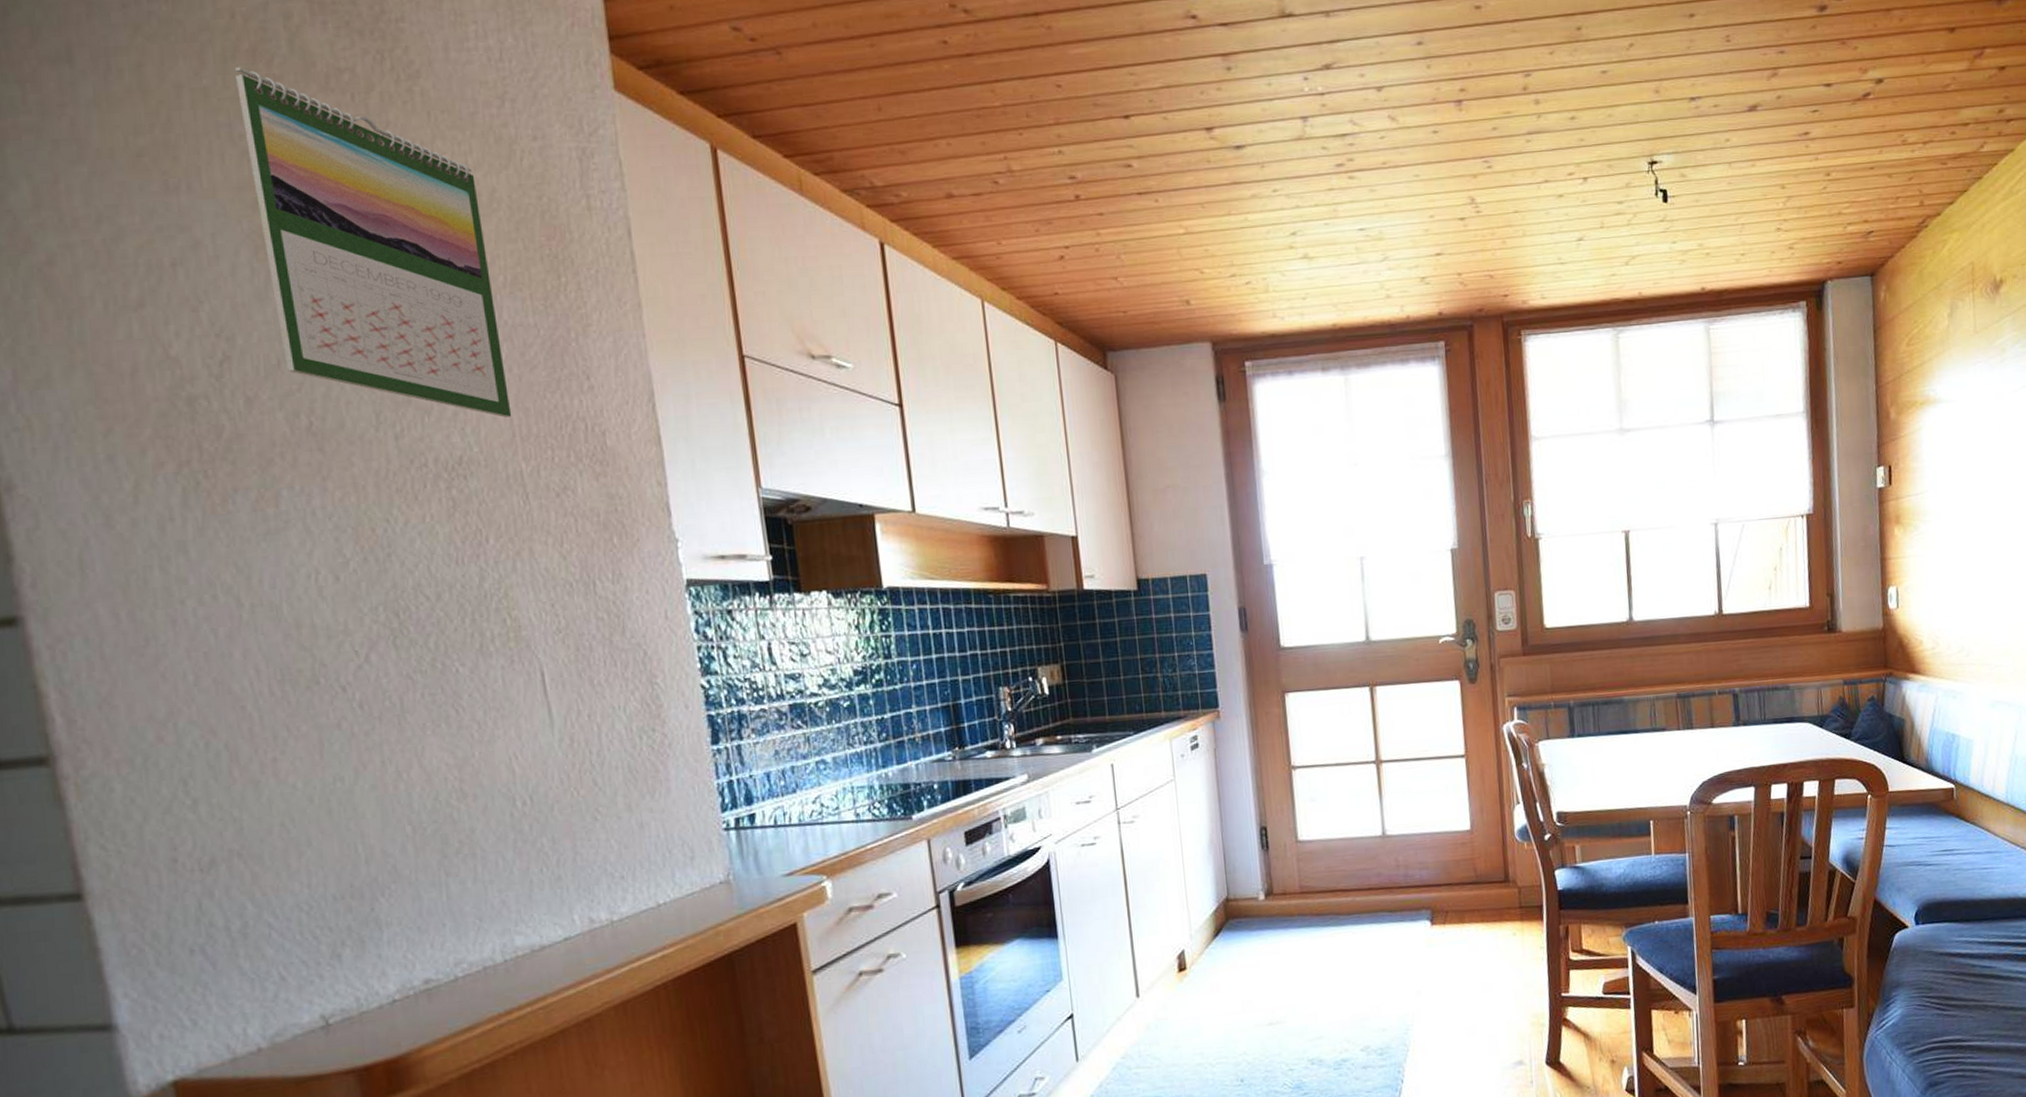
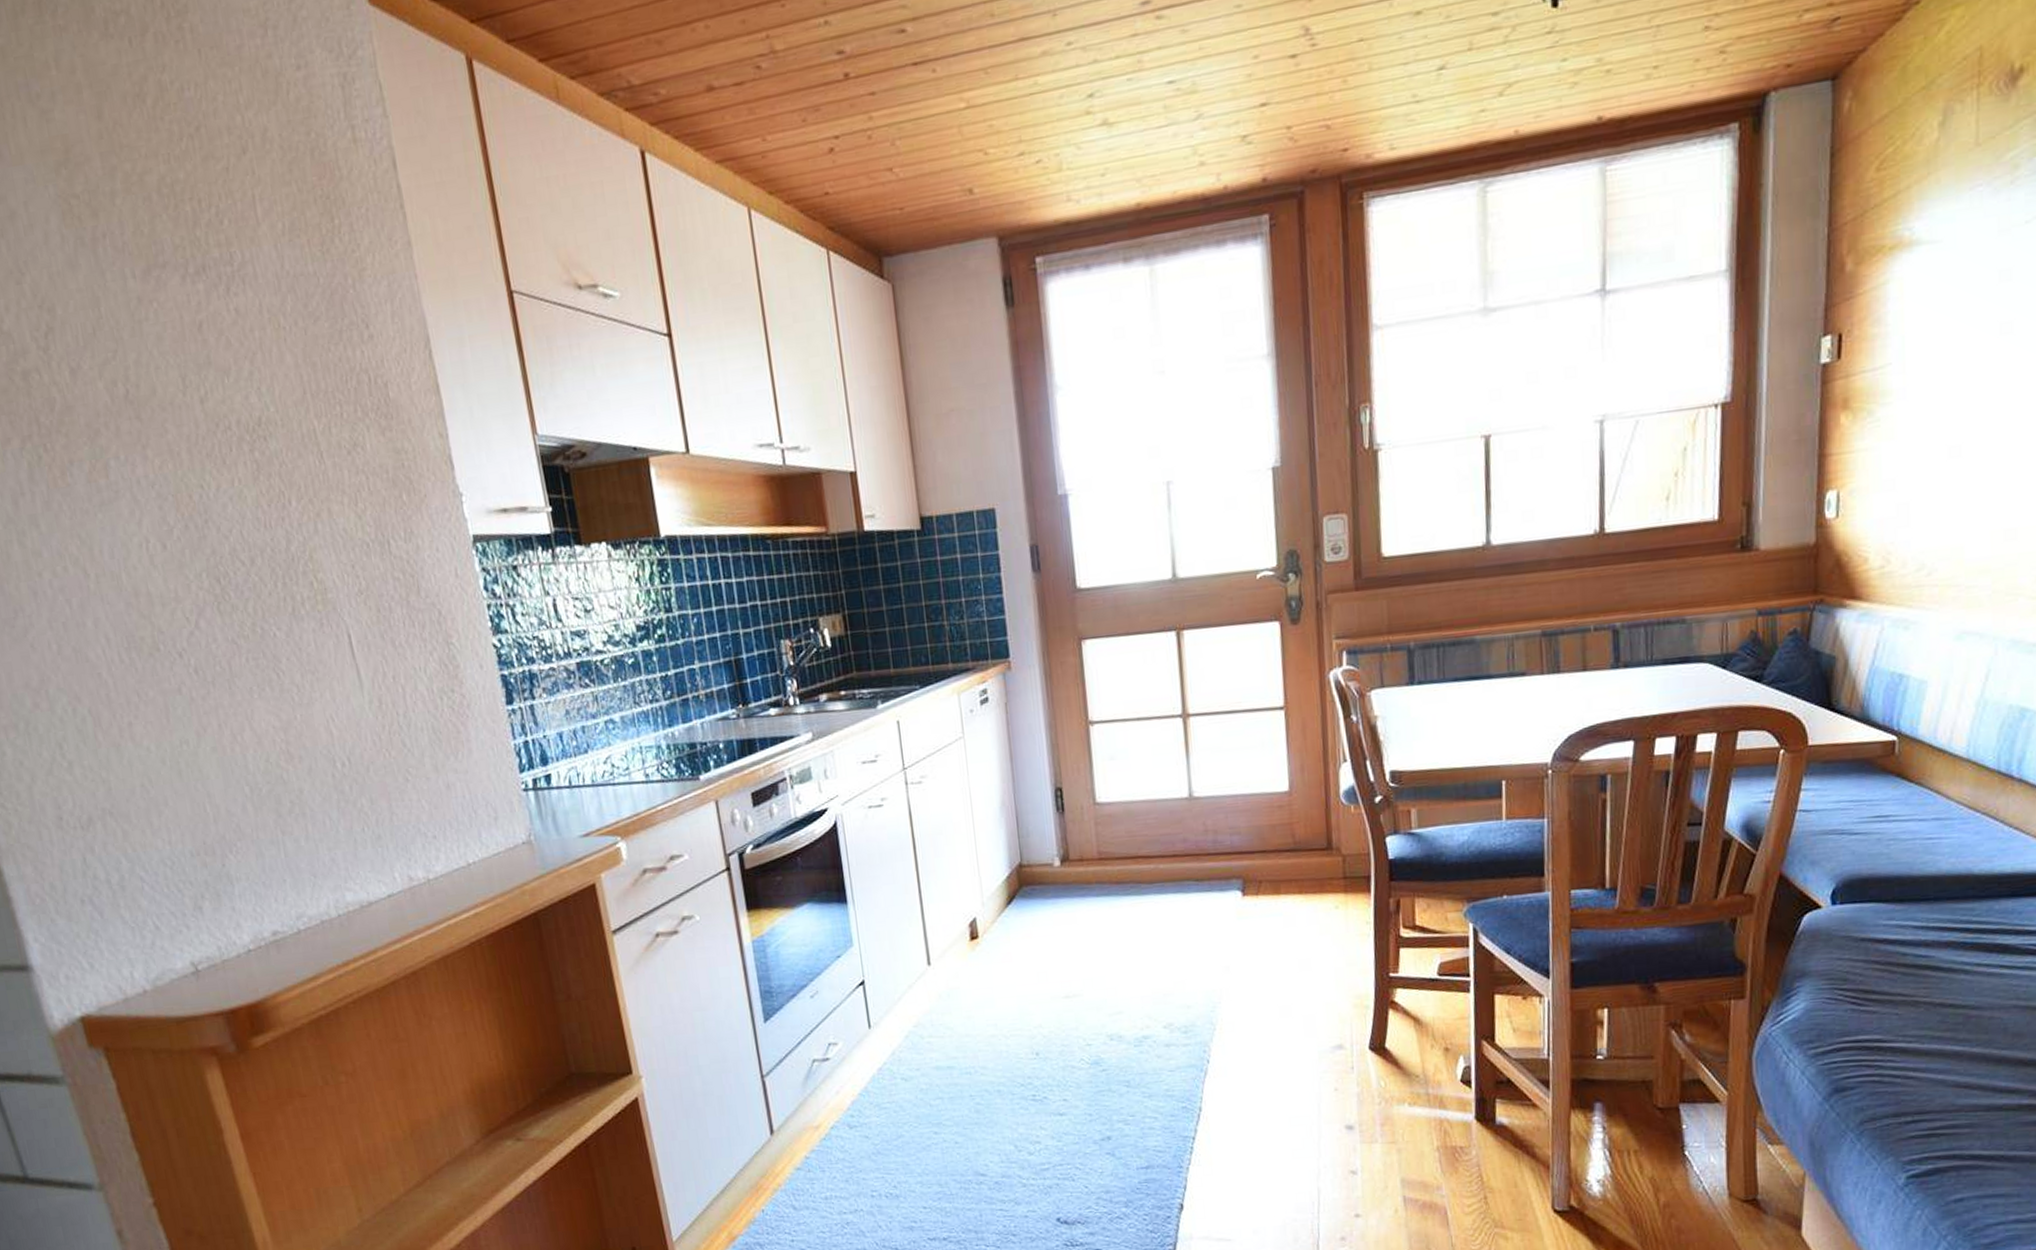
calendar: present [235,66,512,418] -> none [25,20,302,374]

